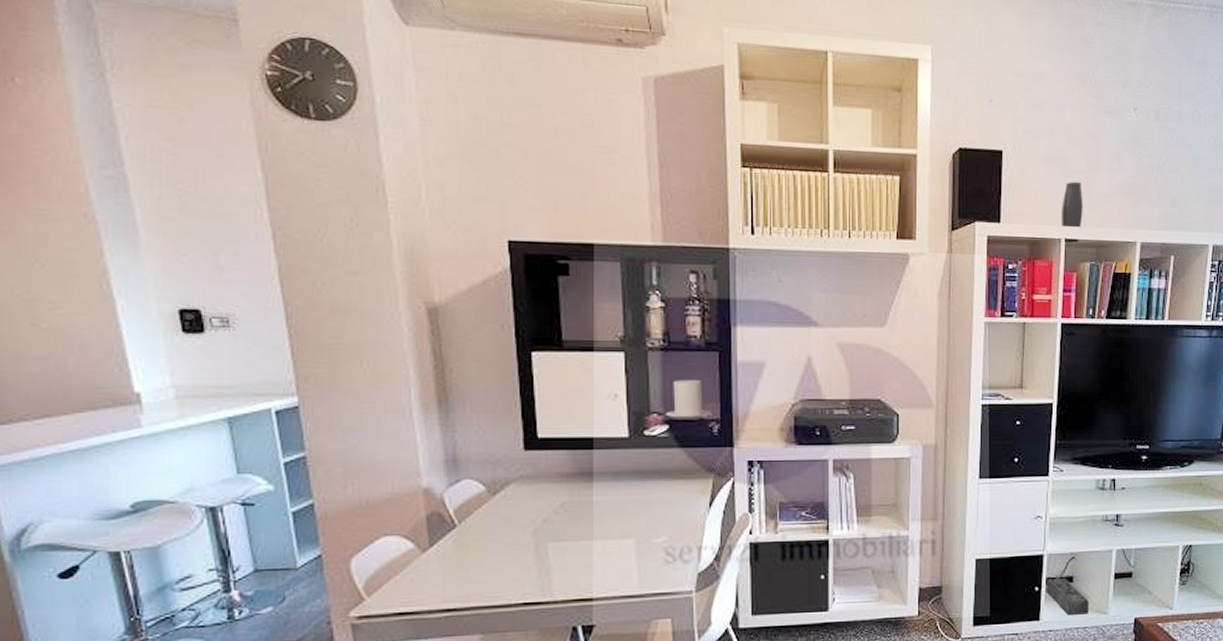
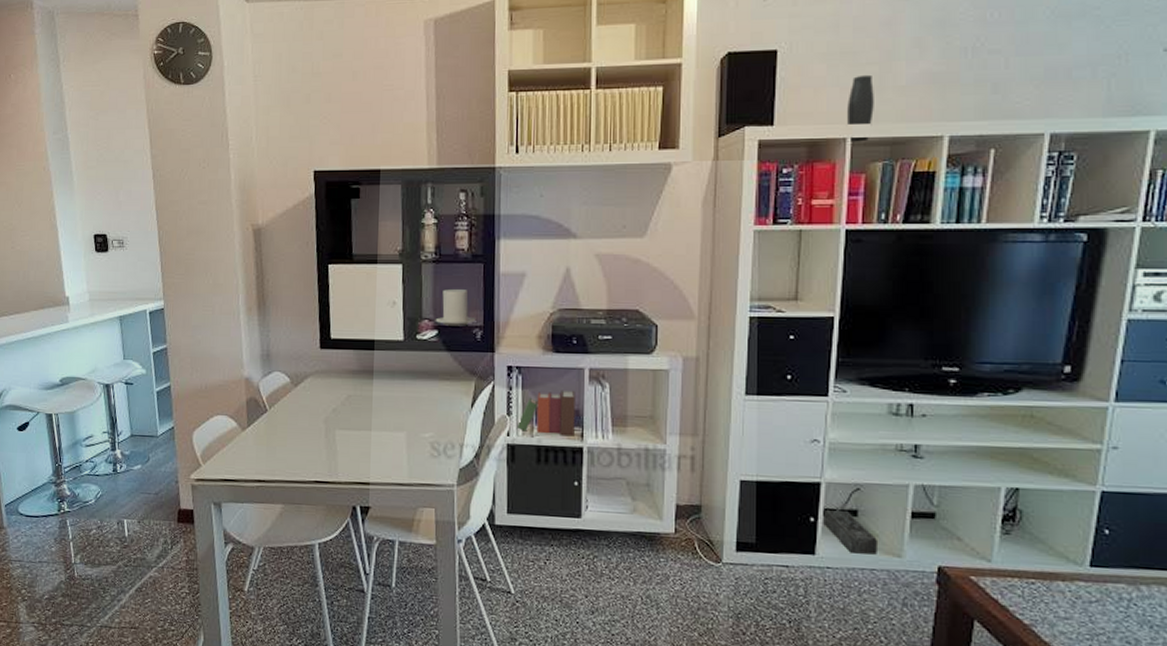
books: none [761,482,820,530] -> present [518,389,575,437]

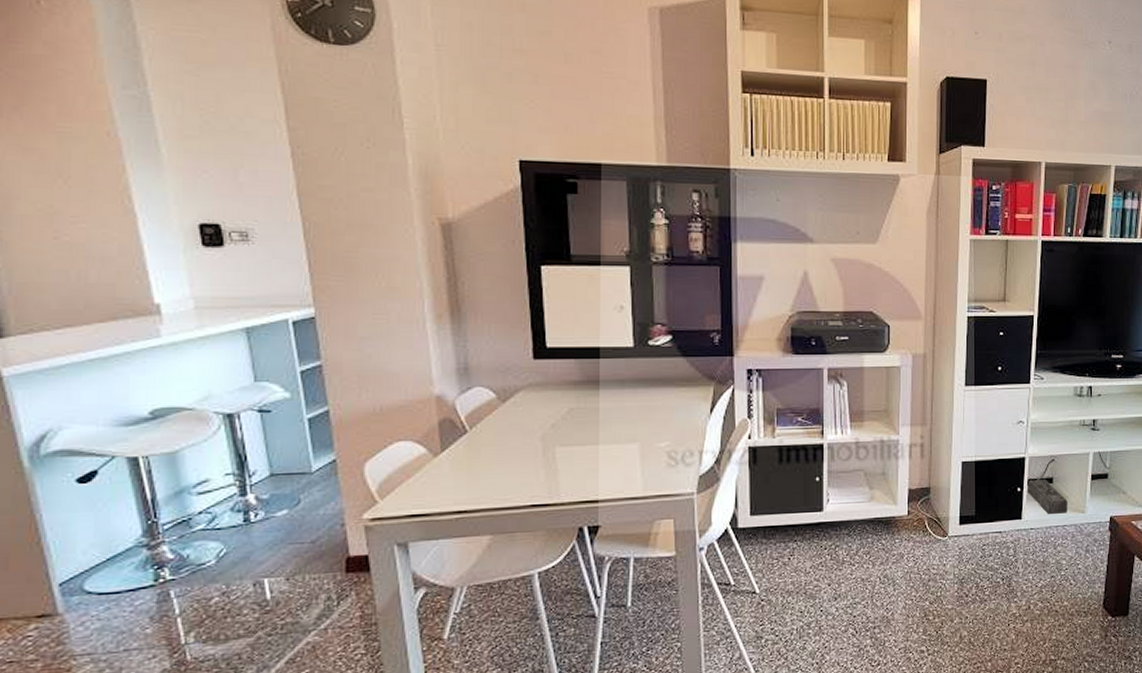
candle: present [435,289,476,326] -> none [668,293,714,331]
books: present [518,389,575,437] -> none [759,390,815,435]
vase: present [847,74,874,142] -> none [1042,108,1061,166]

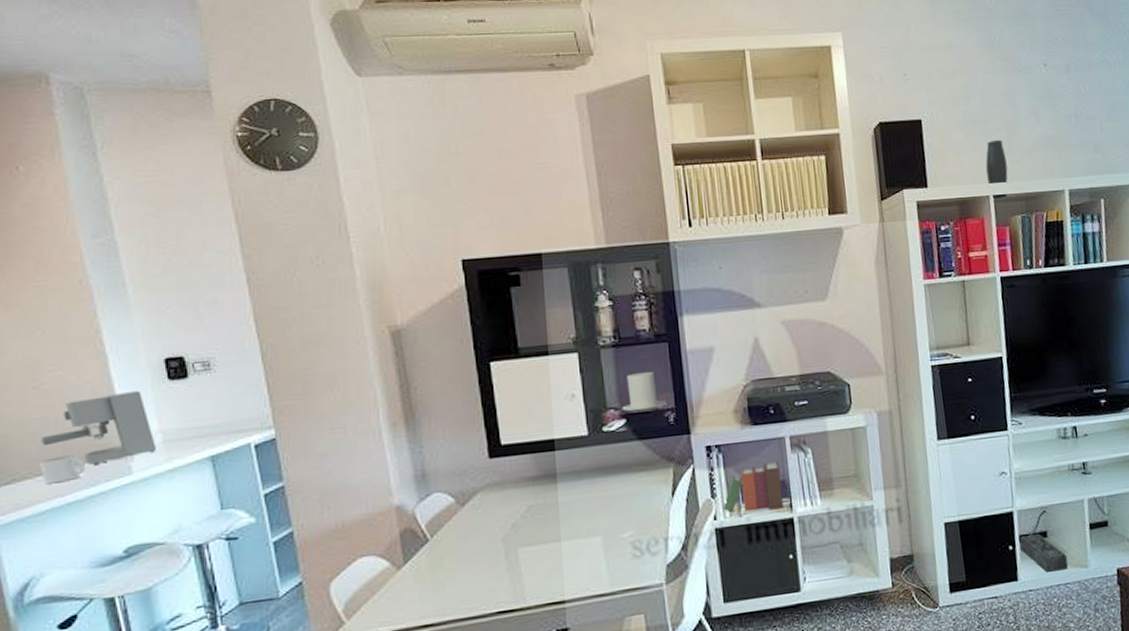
mug: none [59,311,109,338] -> present [39,455,85,485]
coffee maker: none [61,252,187,325] -> present [41,390,156,466]
candle: none [668,293,714,331] -> present [621,372,667,413]
books: none [759,390,815,435] -> present [724,461,783,512]
vase: none [1042,108,1061,166] -> present [985,139,1008,199]

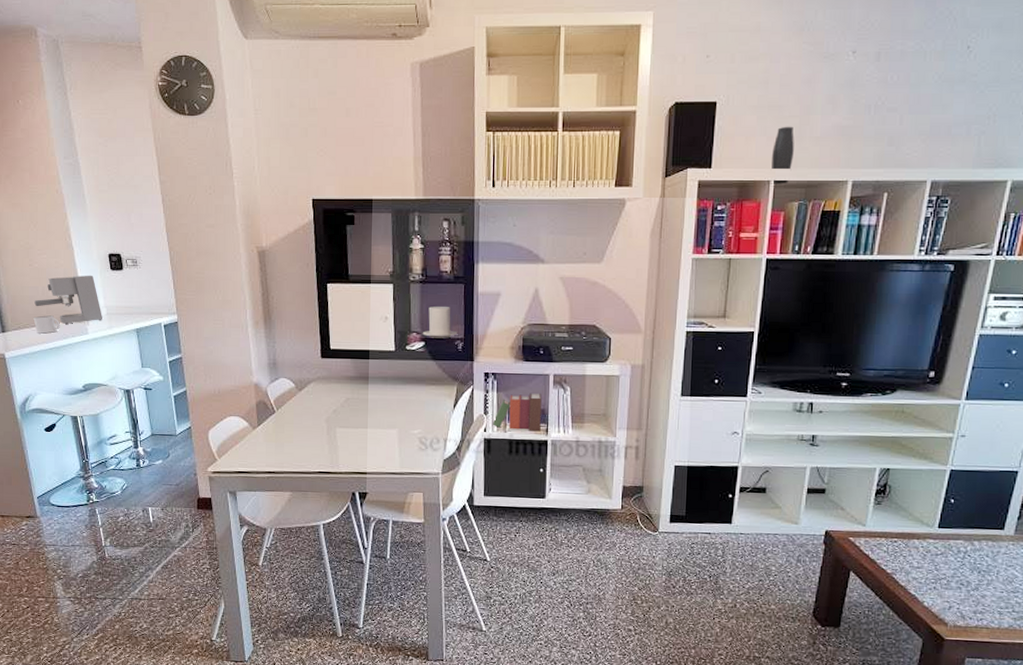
decorative box: present [1019,533,1068,572] -> none [739,488,781,523]

